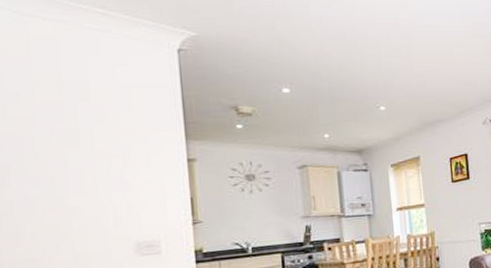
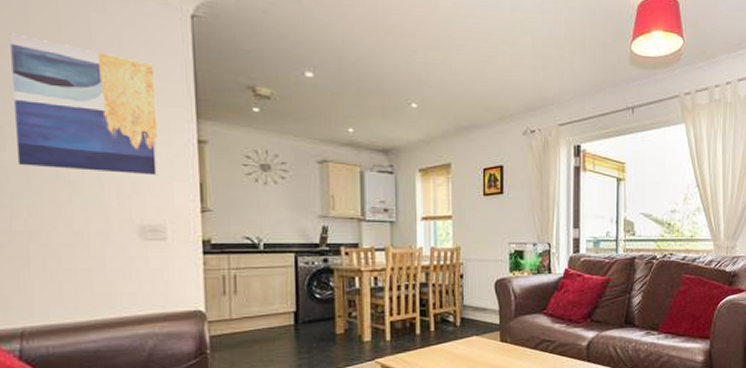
wall art: none [14,81,152,199] -> present [10,33,159,176]

